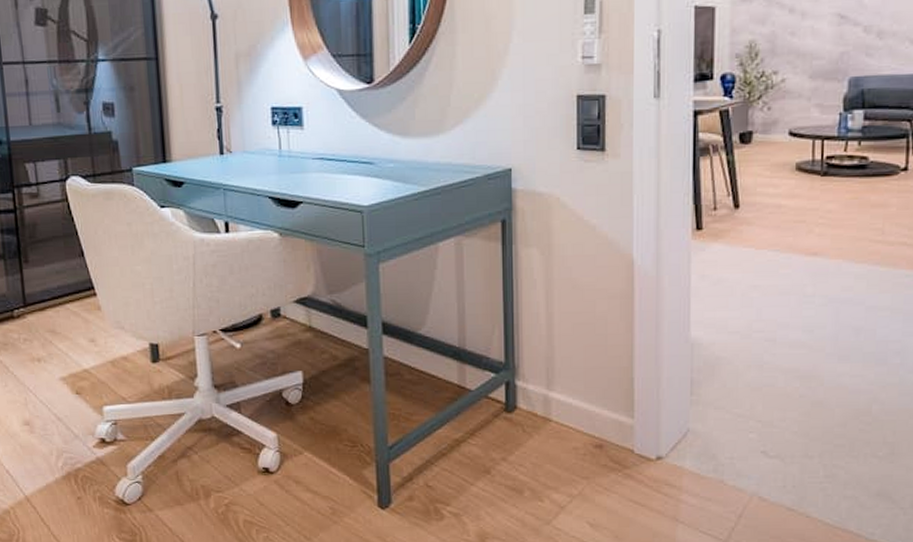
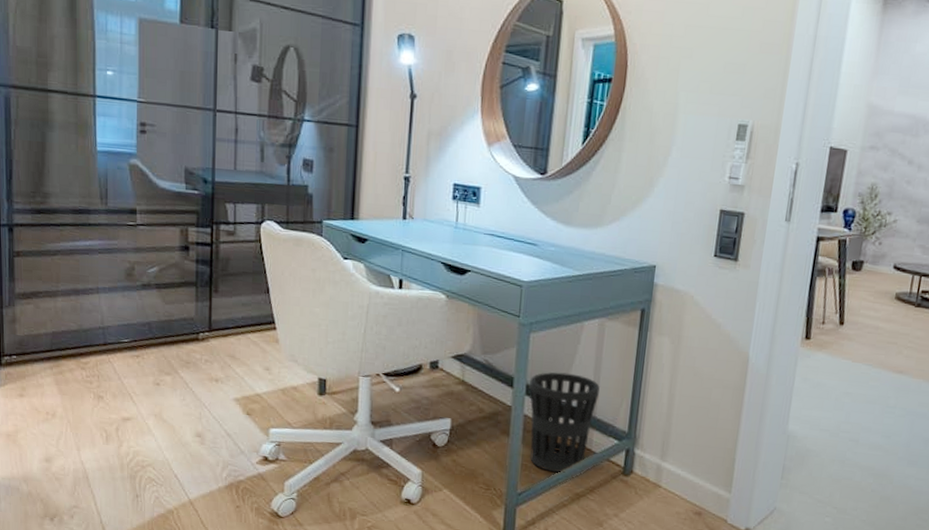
wastebasket: none [386,303,466,417] -> present [529,372,600,473]

